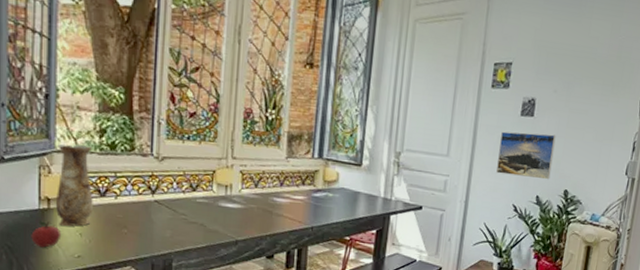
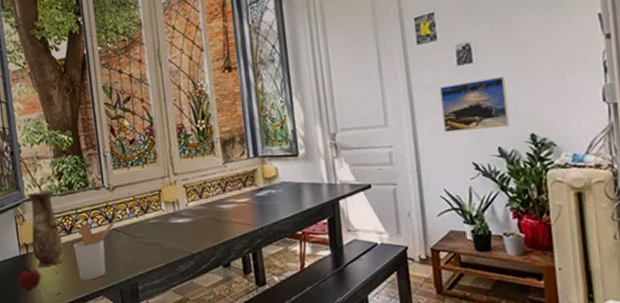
utensil holder: none [105,189,158,249] -> present [73,221,115,281]

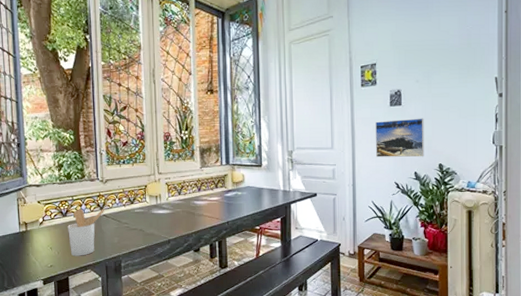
apple: present [17,265,42,291] -> none [15,241,37,262]
vase: present [26,190,63,267] -> none [29,179,58,243]

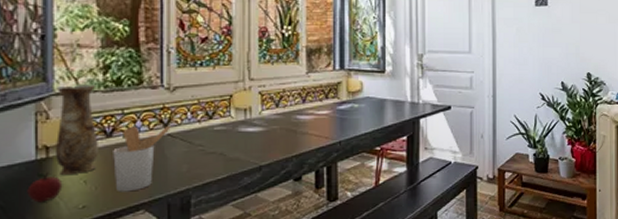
apple: none [15,241,37,262] -> present [27,172,63,203]
vase: none [29,179,58,243] -> present [54,85,98,175]
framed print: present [376,118,424,158] -> none [519,21,572,65]

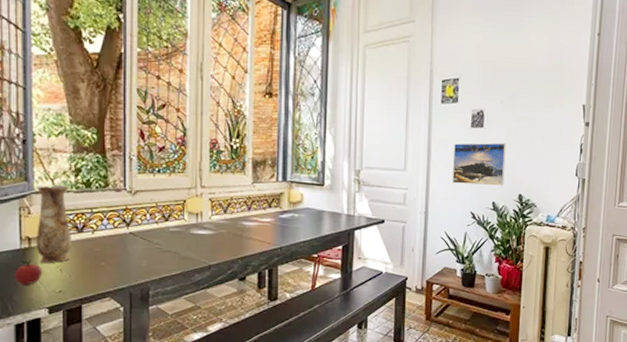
utensil holder: present [113,125,171,192] -> none [84,224,132,281]
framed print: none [519,21,572,65] -> present [452,142,506,186]

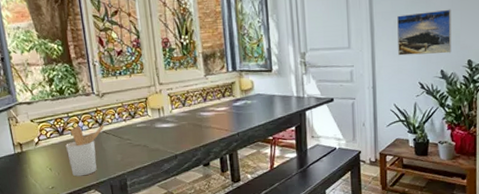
apple: present [14,260,43,285] -> none [13,162,36,185]
vase: present [35,185,71,263] -> none [18,95,57,164]
utensil holder: none [84,224,132,281] -> present [66,124,104,177]

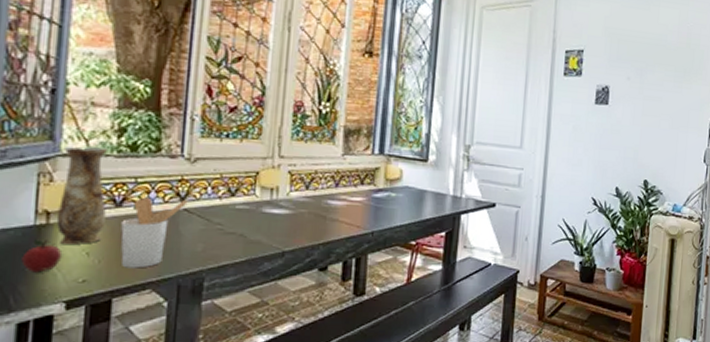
apple: none [13,162,36,185] -> present [21,239,63,273]
vase: none [18,95,57,164] -> present [56,147,107,244]
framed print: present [397,9,452,56] -> none [573,120,632,170]

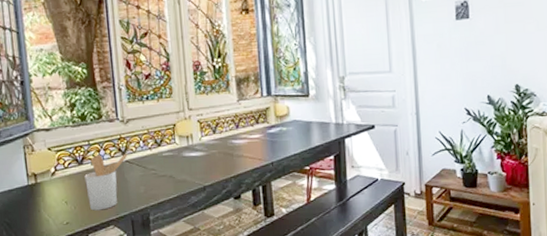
apple: present [21,239,63,273] -> none [24,195,50,220]
vase: present [56,147,107,244] -> none [36,121,74,197]

